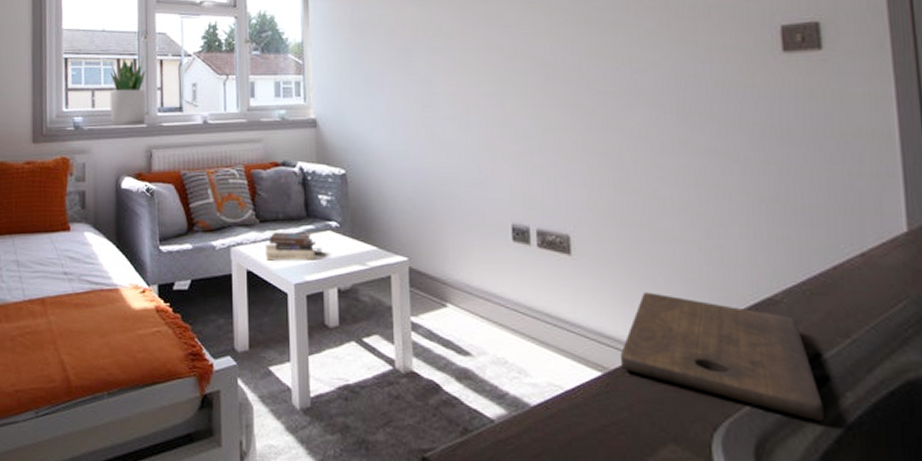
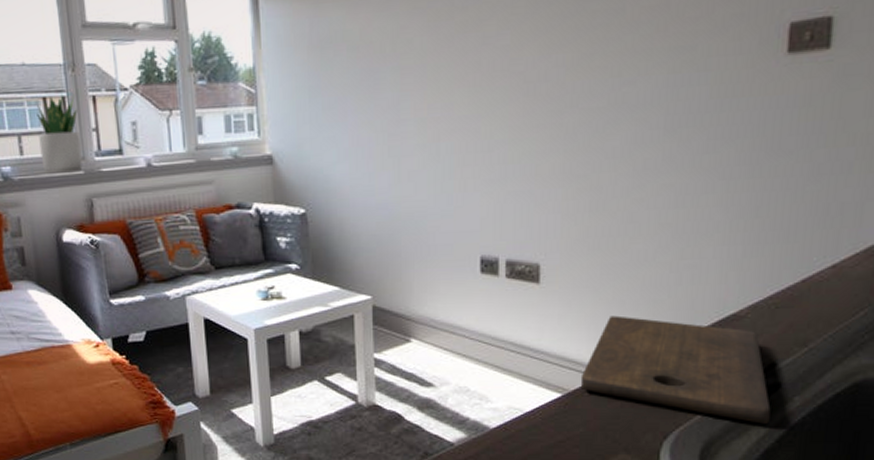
books: present [266,232,316,261] -> none [223,277,275,307]

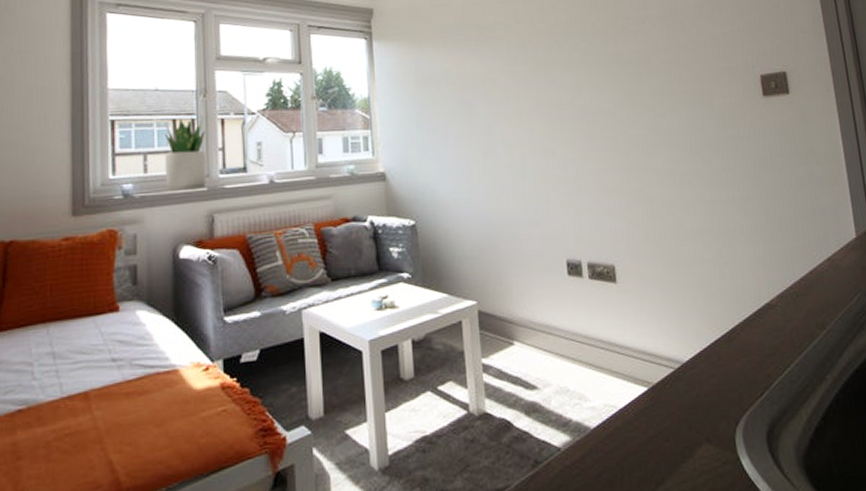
cutting board: present [580,315,771,424] -> none [660,309,813,403]

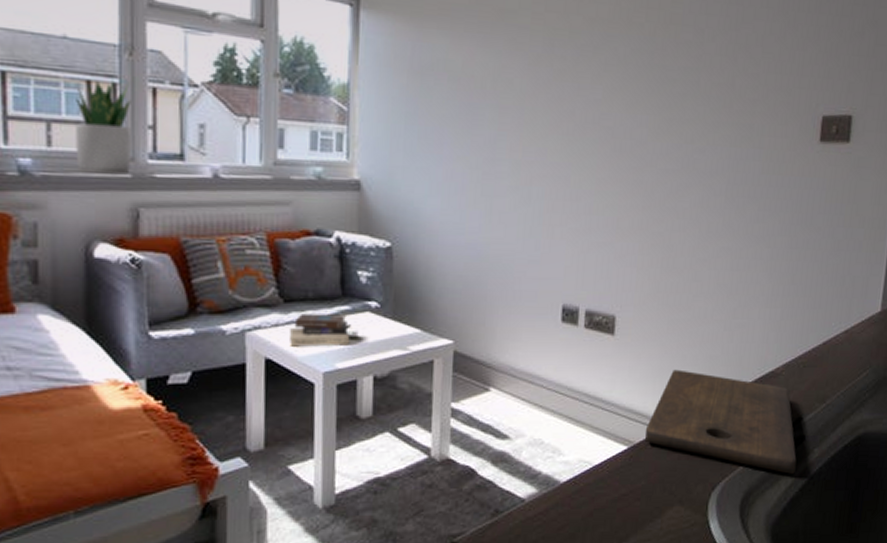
books: none [338,287,389,320] -> present [290,314,350,347]
cutting board: none [660,309,813,403] -> present [644,369,797,474]

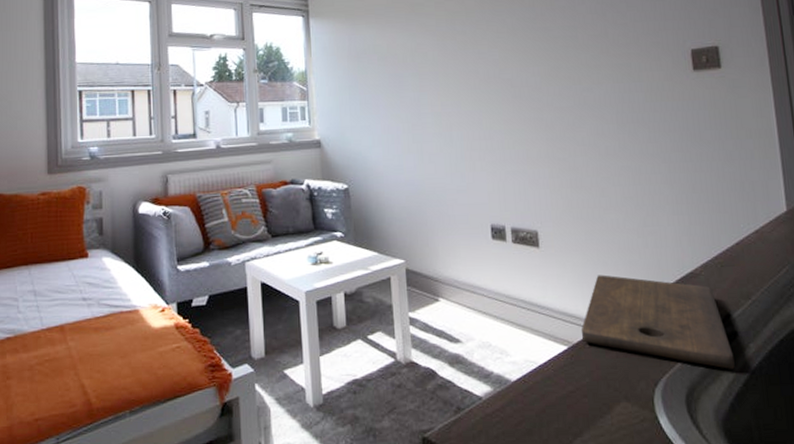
planter: present [75,80,131,175] -> none [125,88,161,154]
books: present [290,314,350,347] -> none [278,244,324,272]

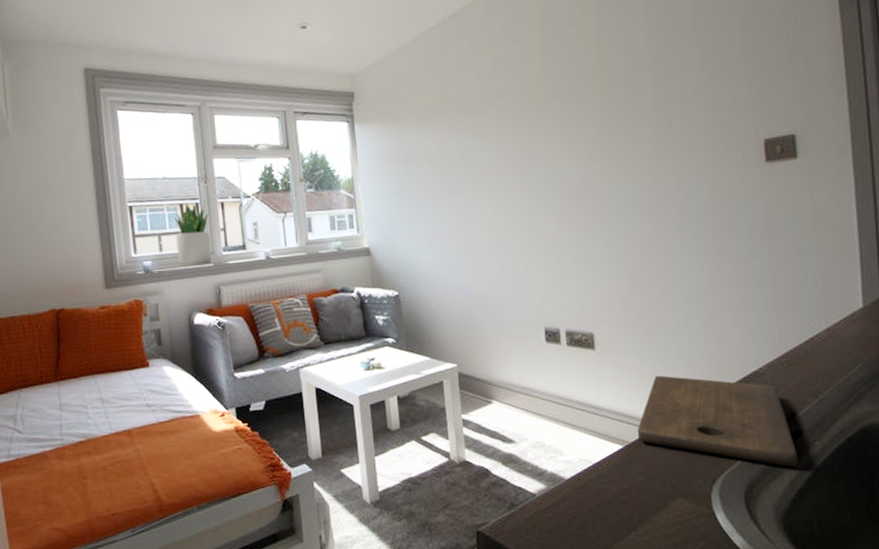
planter: none [125,88,161,154] -> present [174,201,212,267]

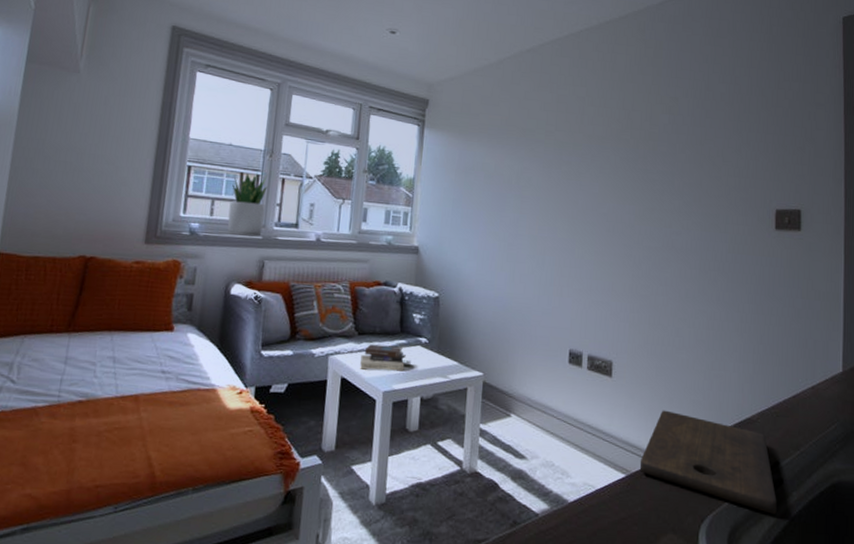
books: none [331,350,376,378] -> present [360,344,405,371]

